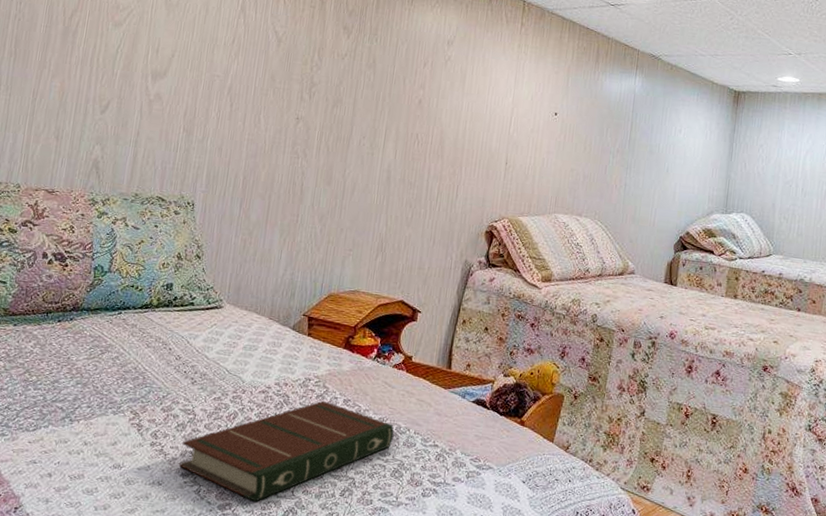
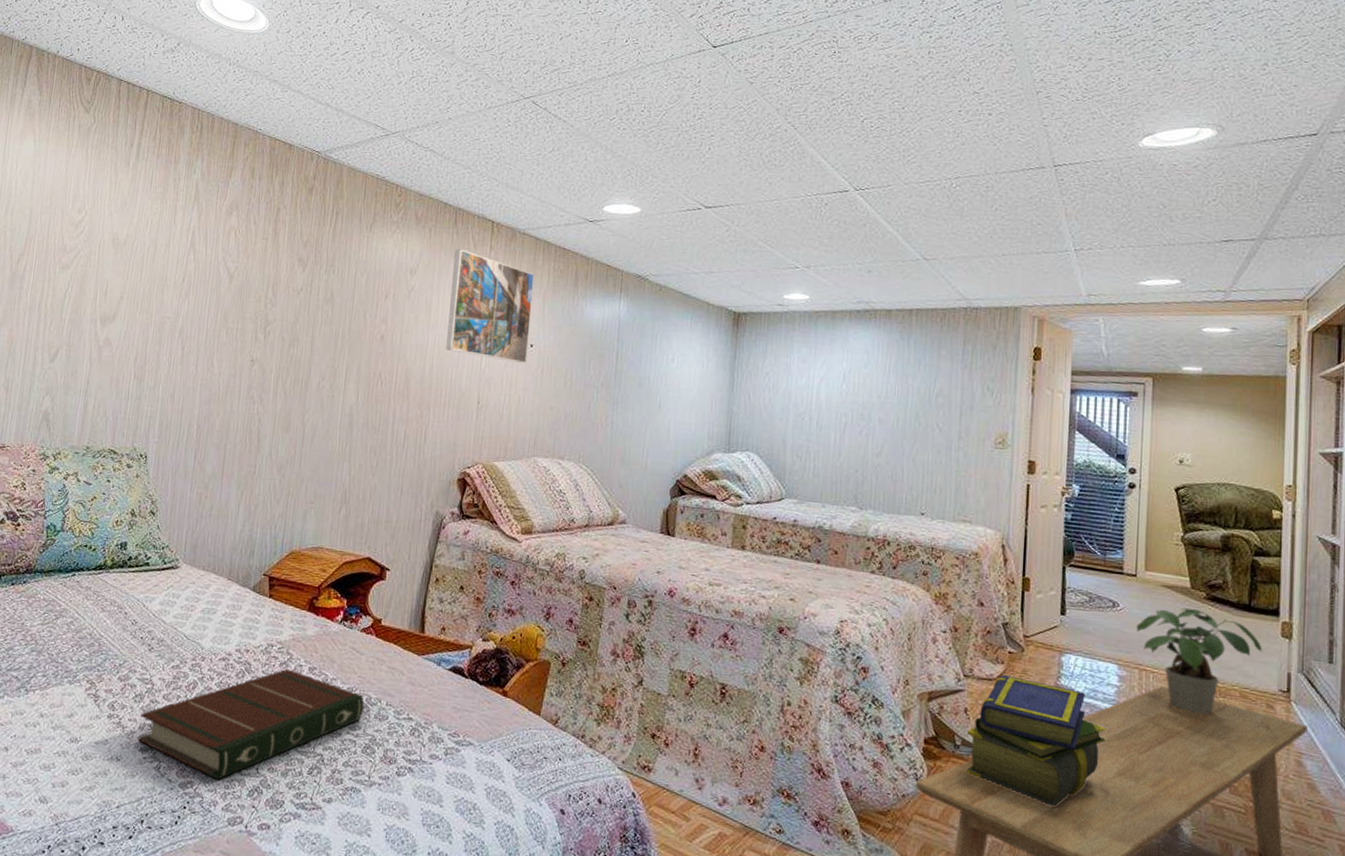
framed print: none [478,24,561,130] -> present [446,249,535,364]

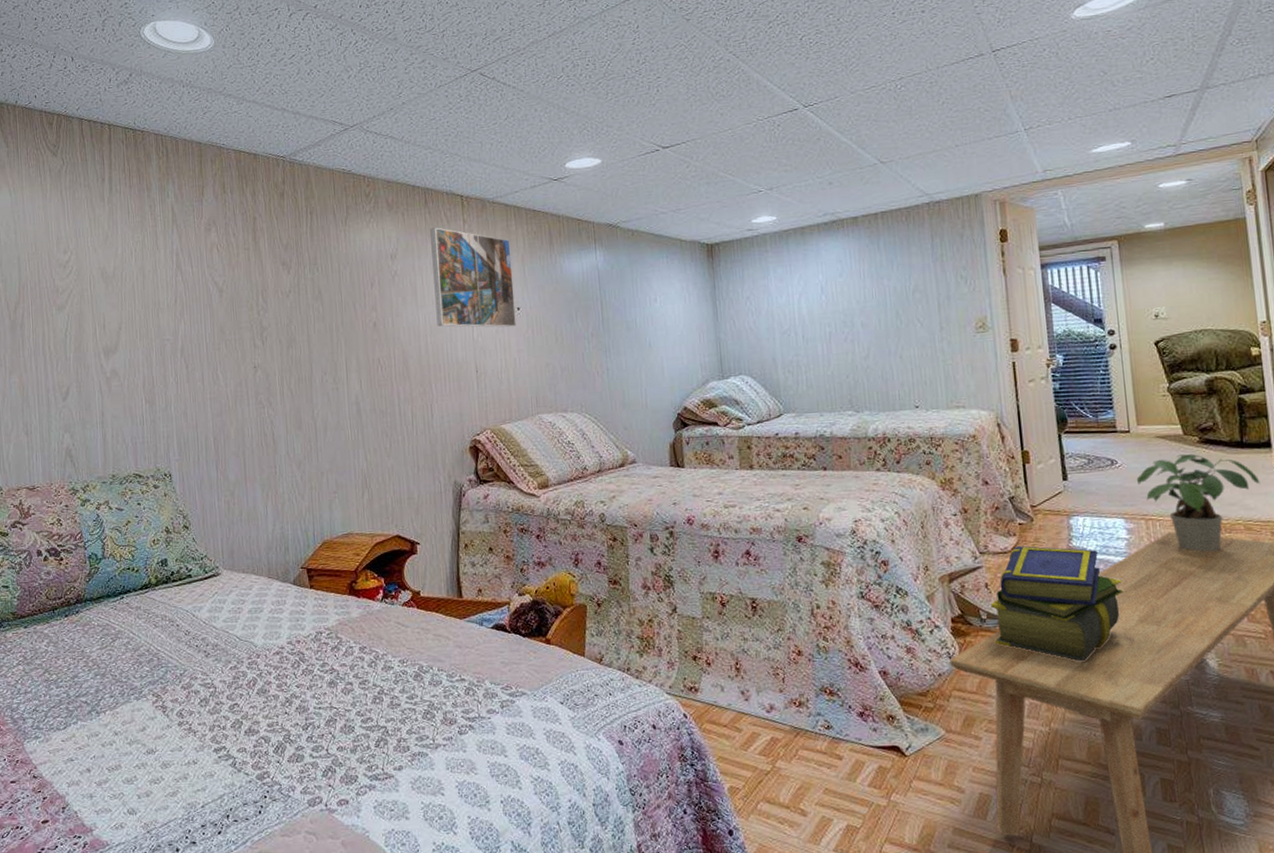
book: present [138,668,365,780] -> none [209,652,418,766]

